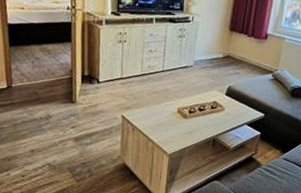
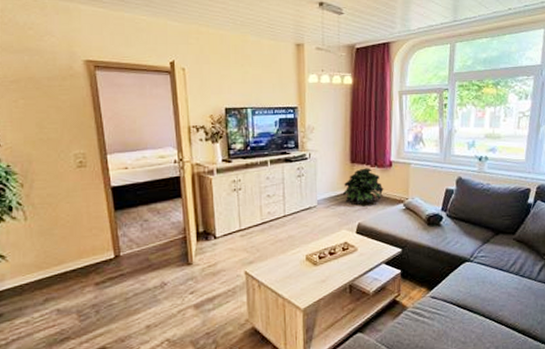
potted plant: none [219,36,257,70] -> present [343,168,384,204]

